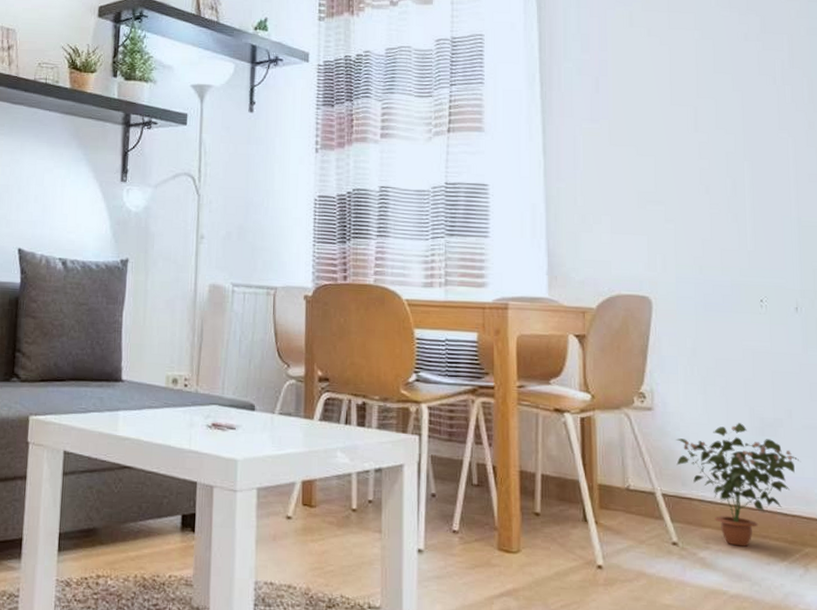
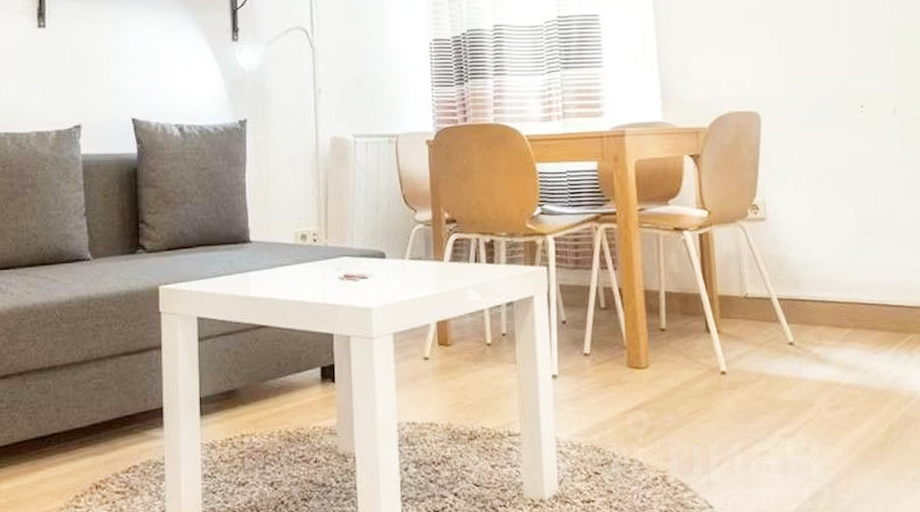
potted plant: present [676,423,799,547] -> none [788,224,901,340]

